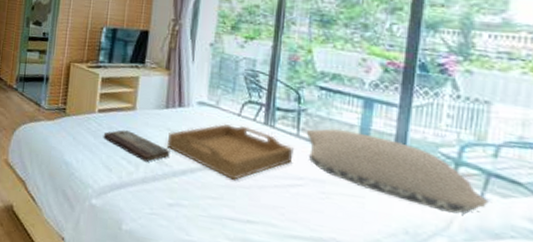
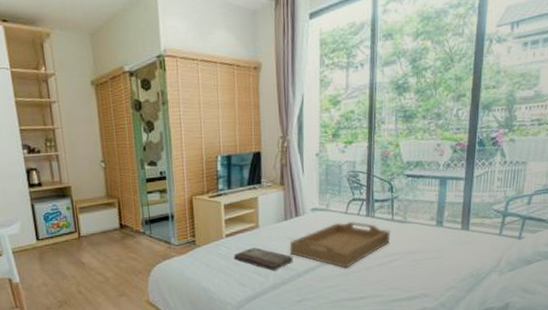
pillow: present [306,129,492,214] -> none [398,207,526,254]

